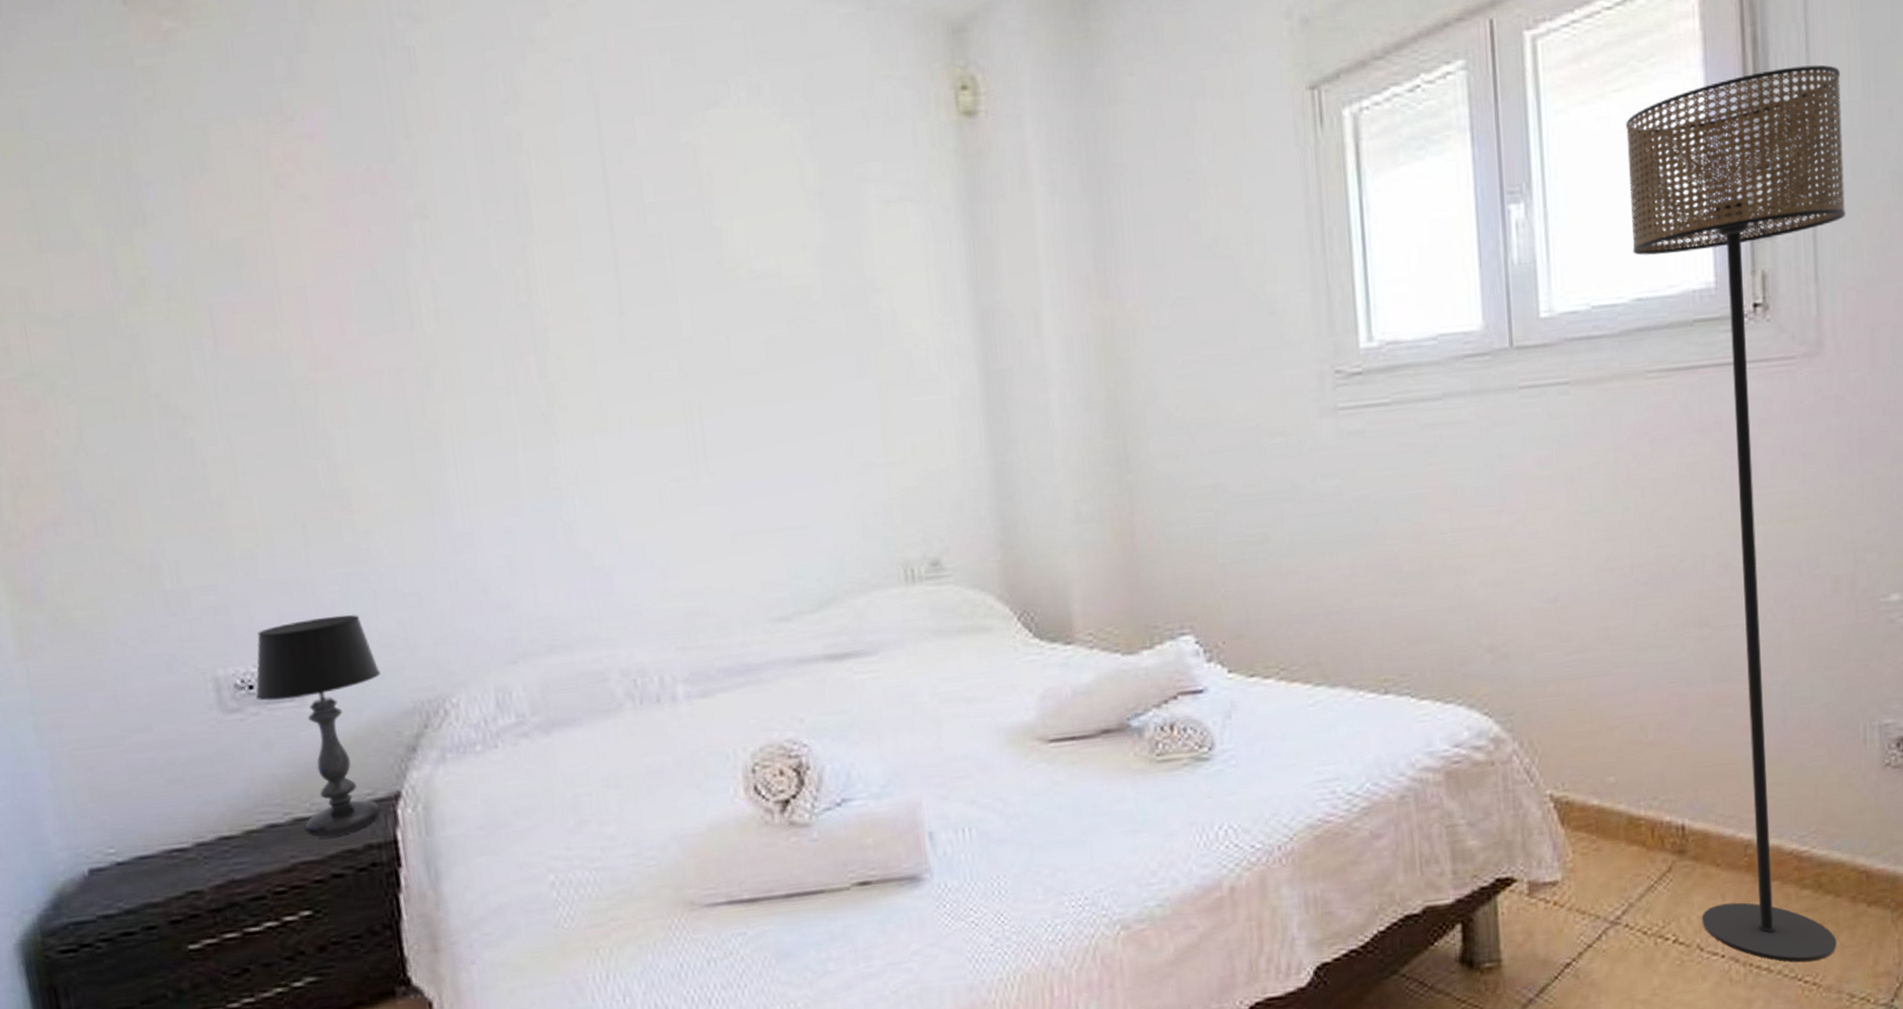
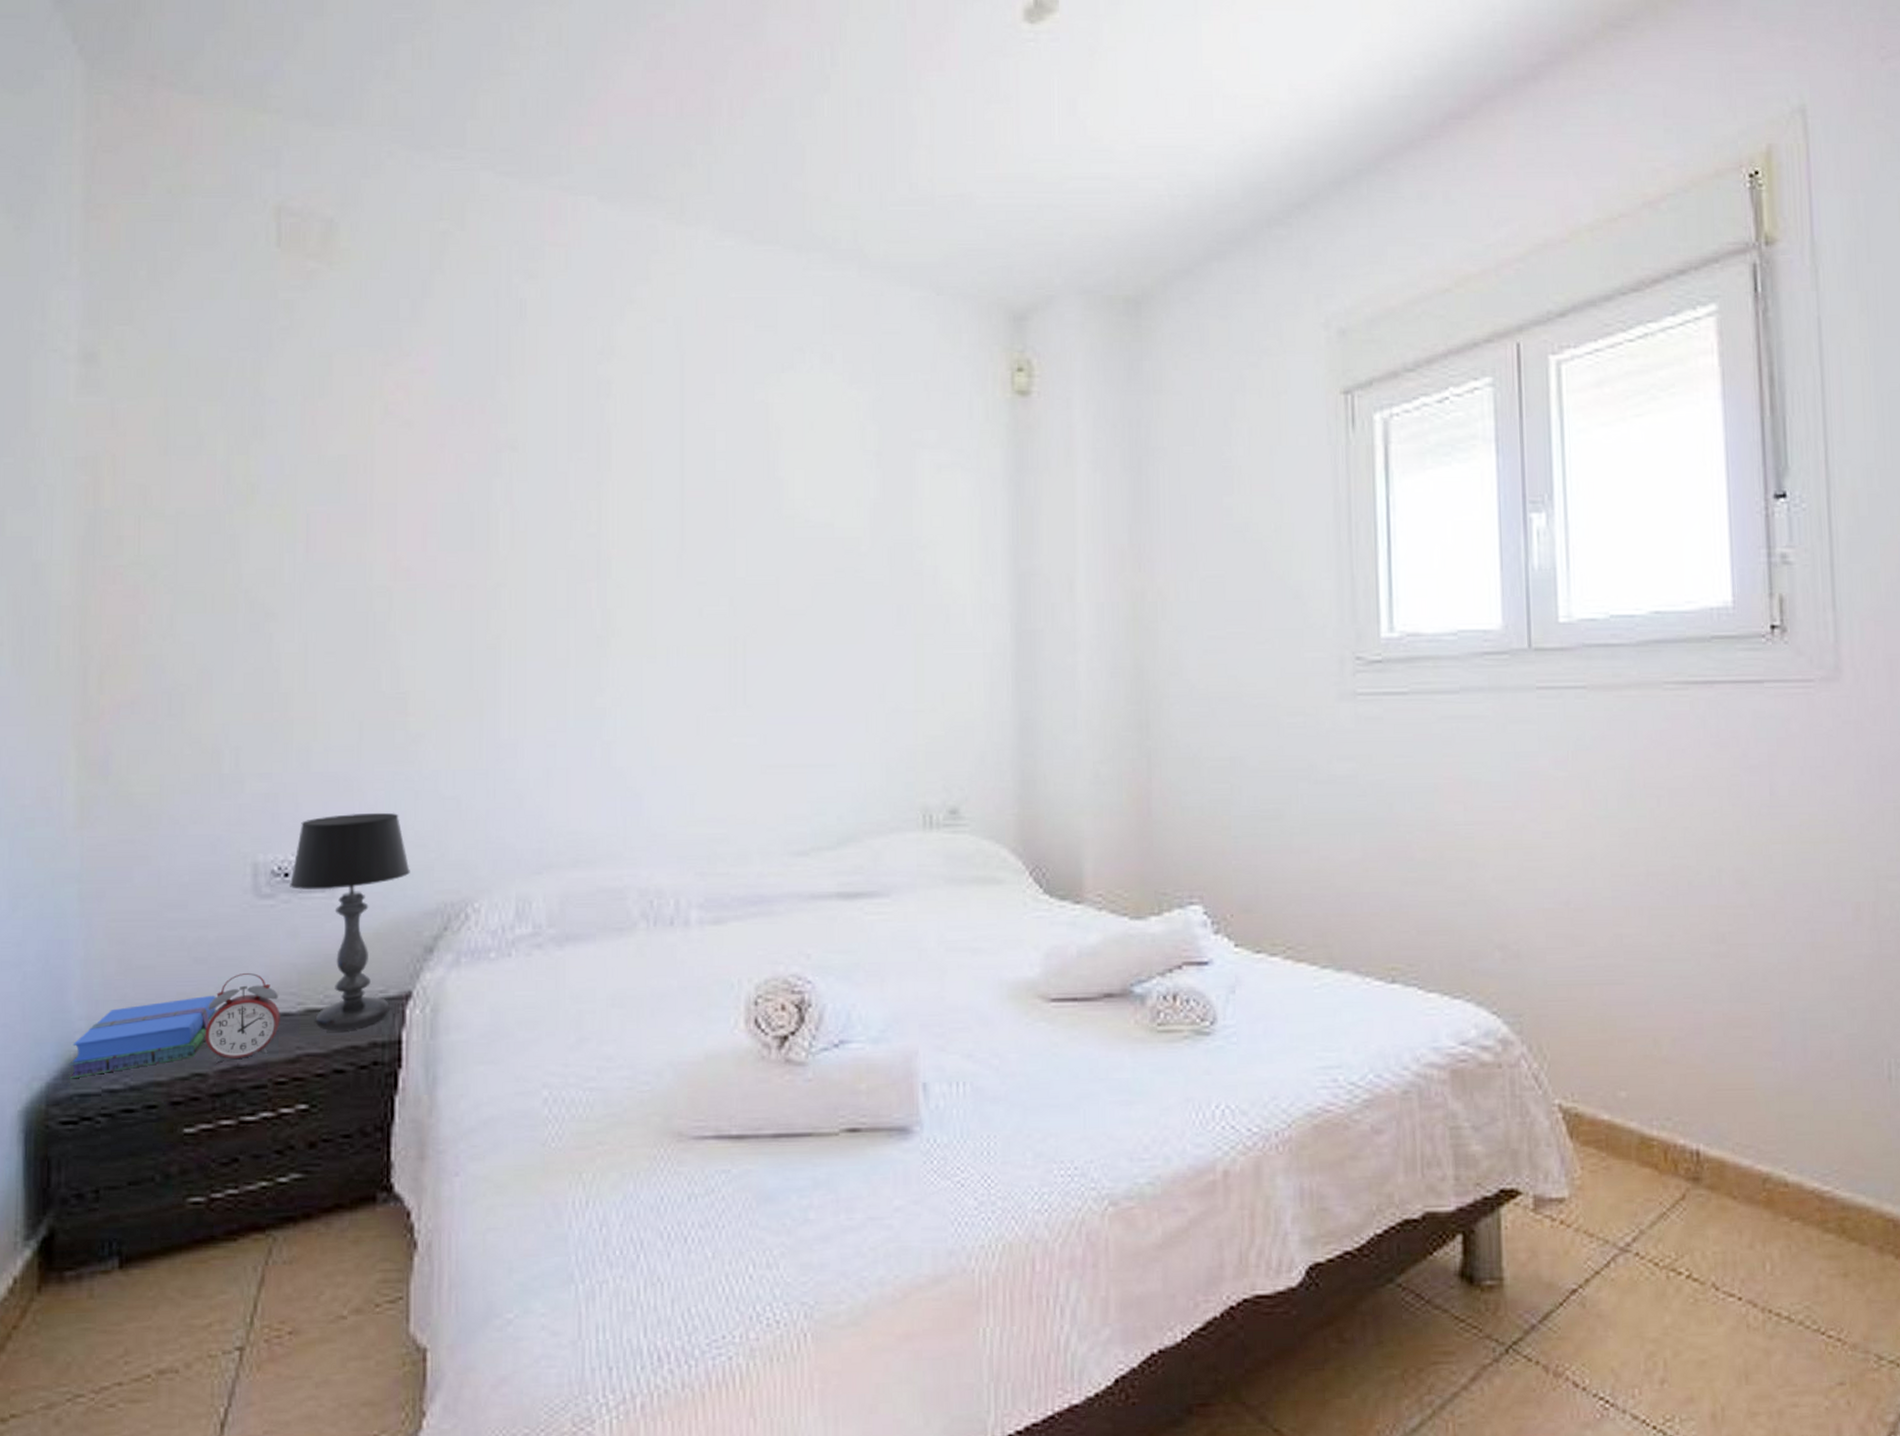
books: none [57,813,202,909] -> present [68,995,217,1079]
alarm clock: none [191,788,270,879] -> present [205,972,280,1063]
floor lamp: present [1626,64,1846,962] -> none [1646,406,1863,1314]

